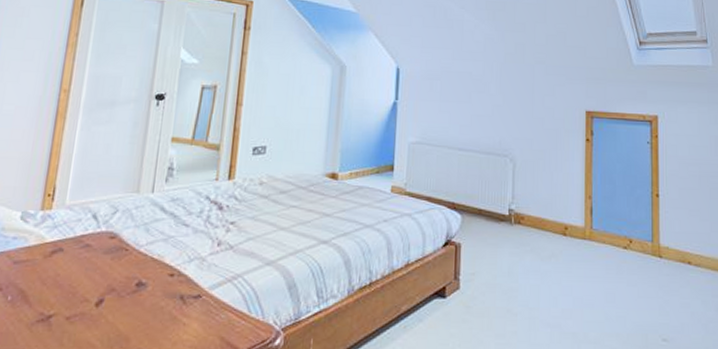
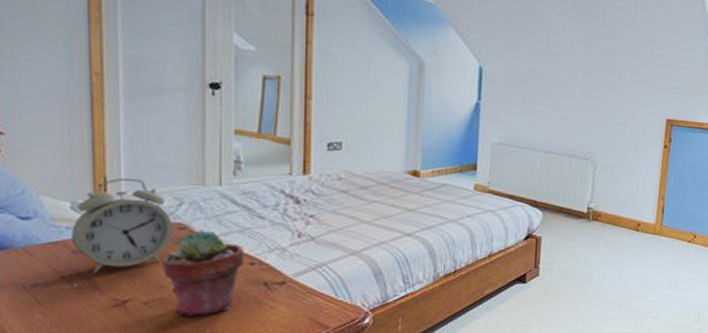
alarm clock: none [15,187,105,284] -> present [72,177,172,273]
potted succulent: none [89,239,166,333] -> present [163,230,244,315]

